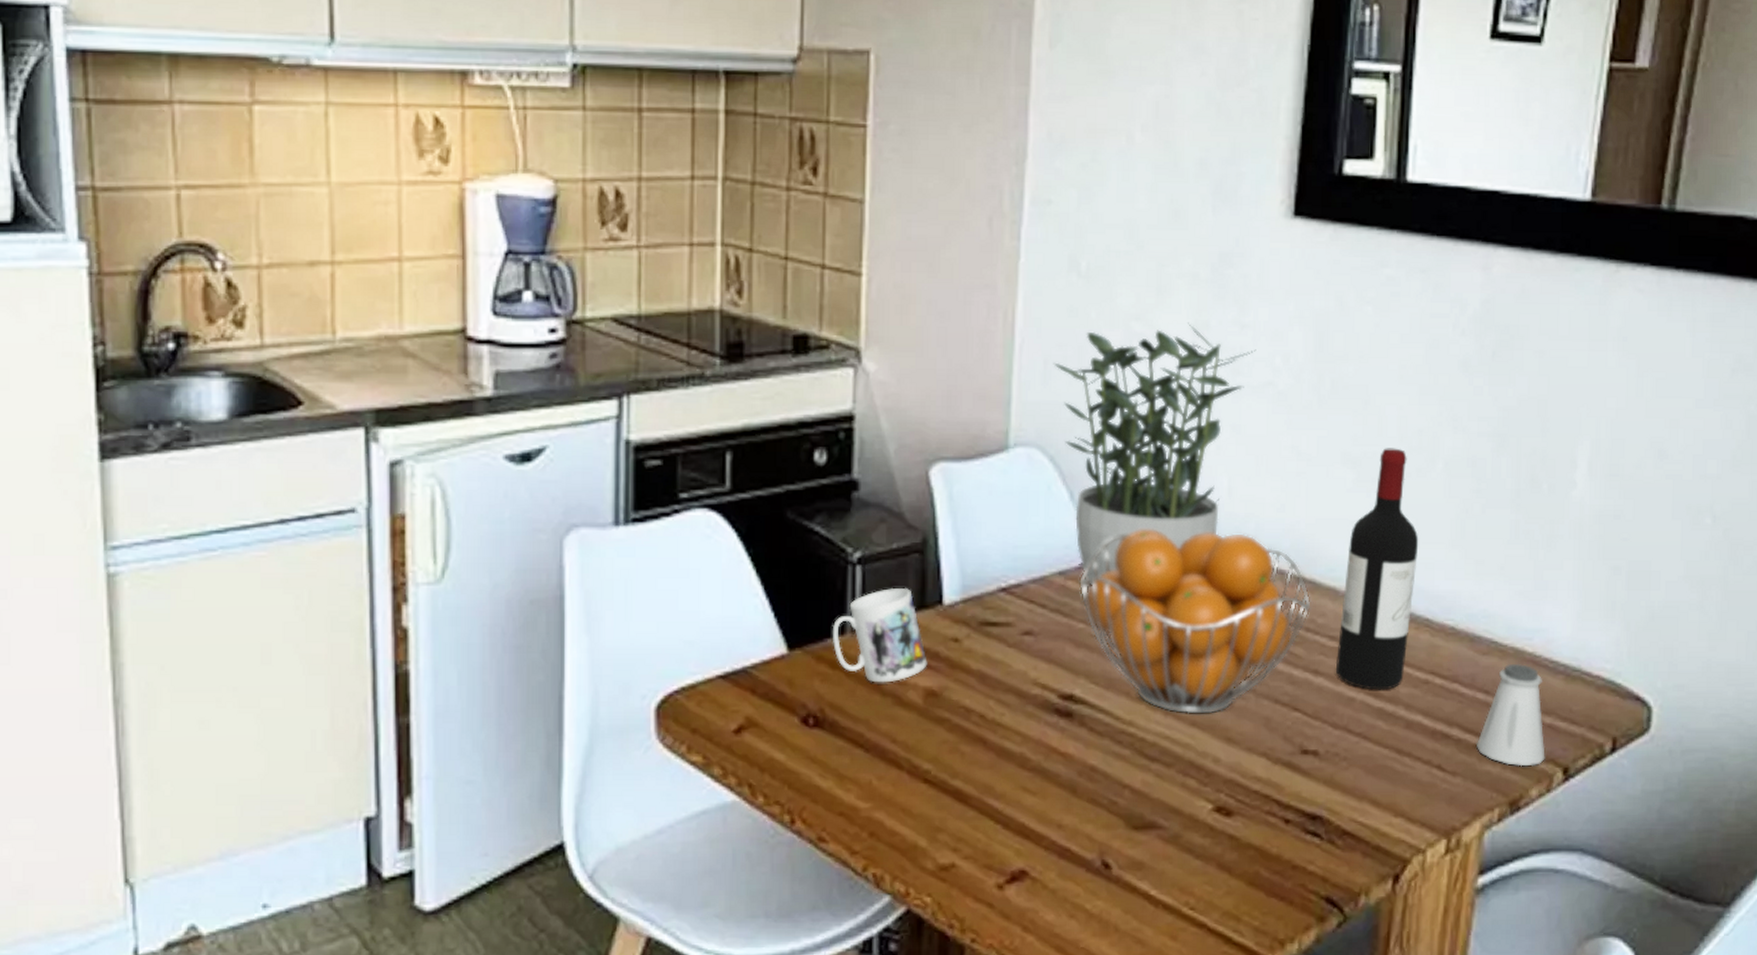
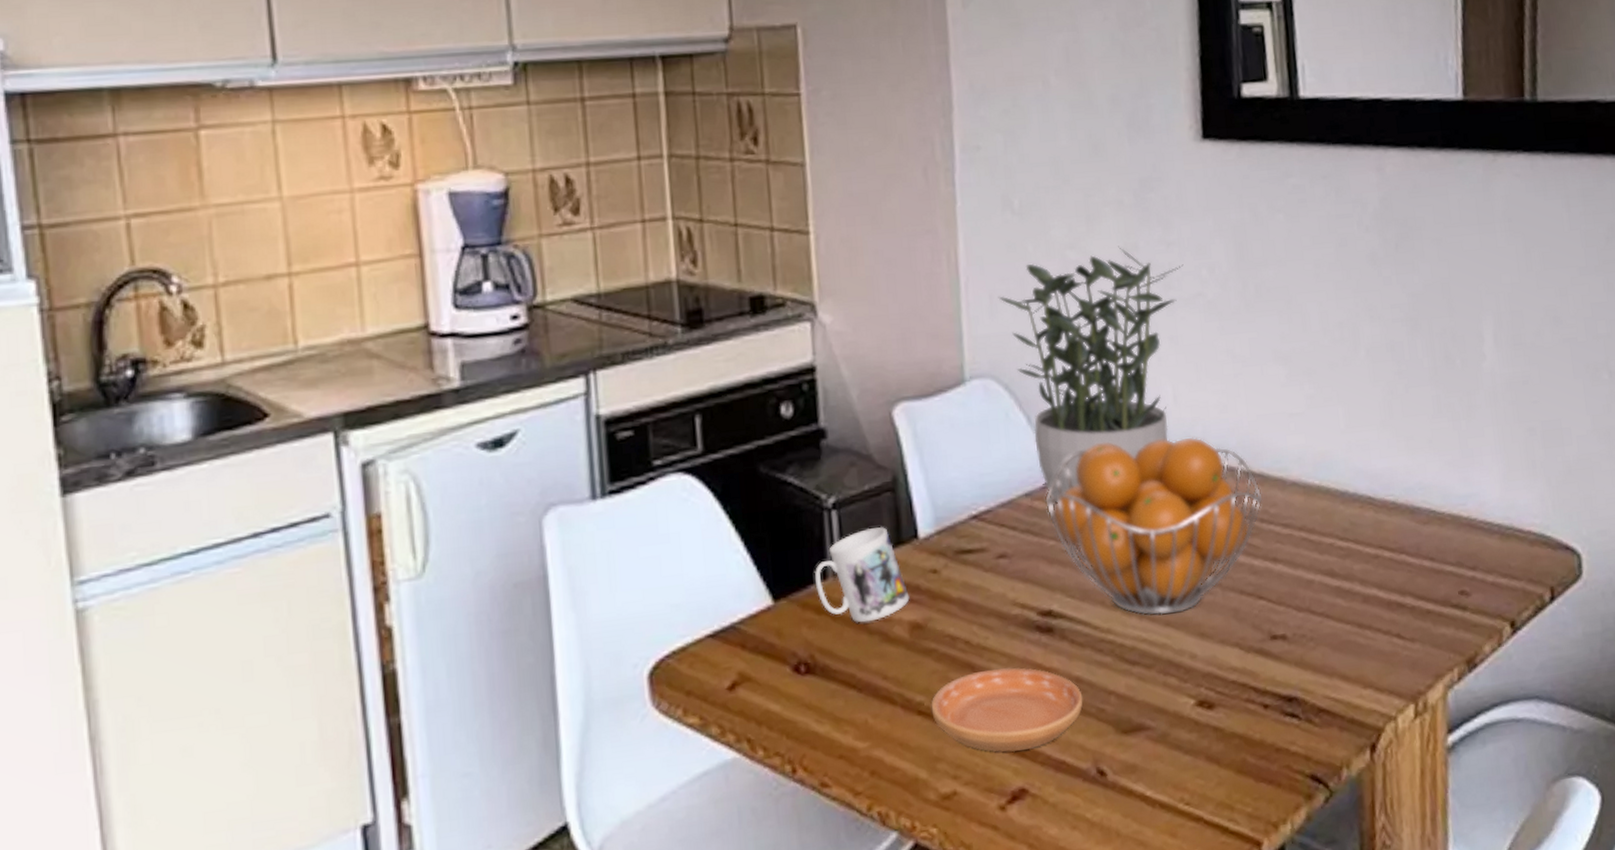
saucer: none [938,746,1096,833] -> present [931,667,1083,753]
wine bottle: present [1335,448,1419,690] -> none [1290,341,1355,571]
saltshaker: present [1477,663,1545,767] -> none [1429,528,1493,626]

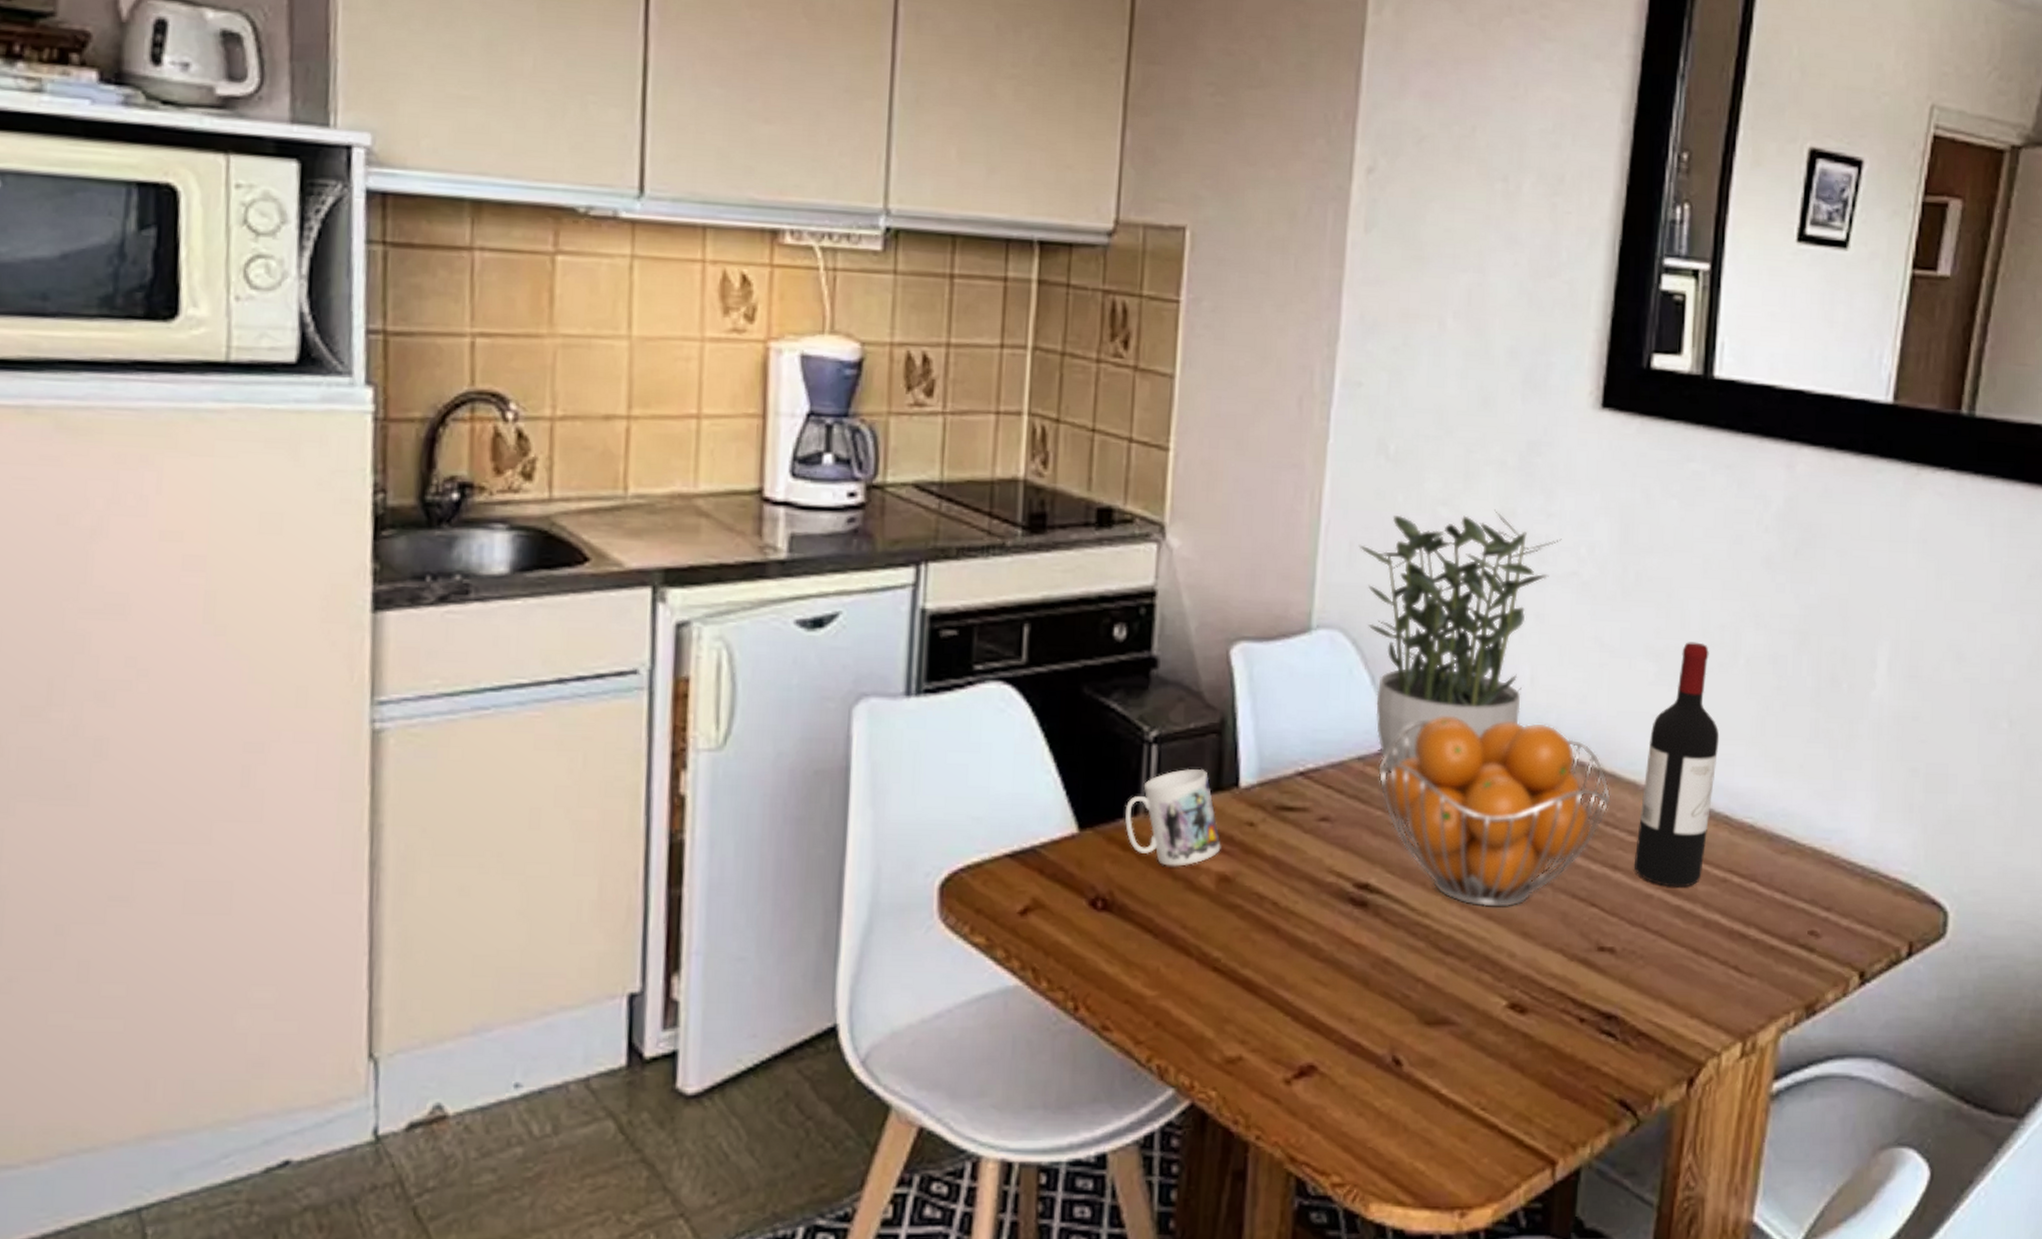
saucer: present [931,667,1083,753] -> none [1227,935,1389,1026]
wine bottle: none [1290,341,1355,571] -> present [1633,642,1720,888]

